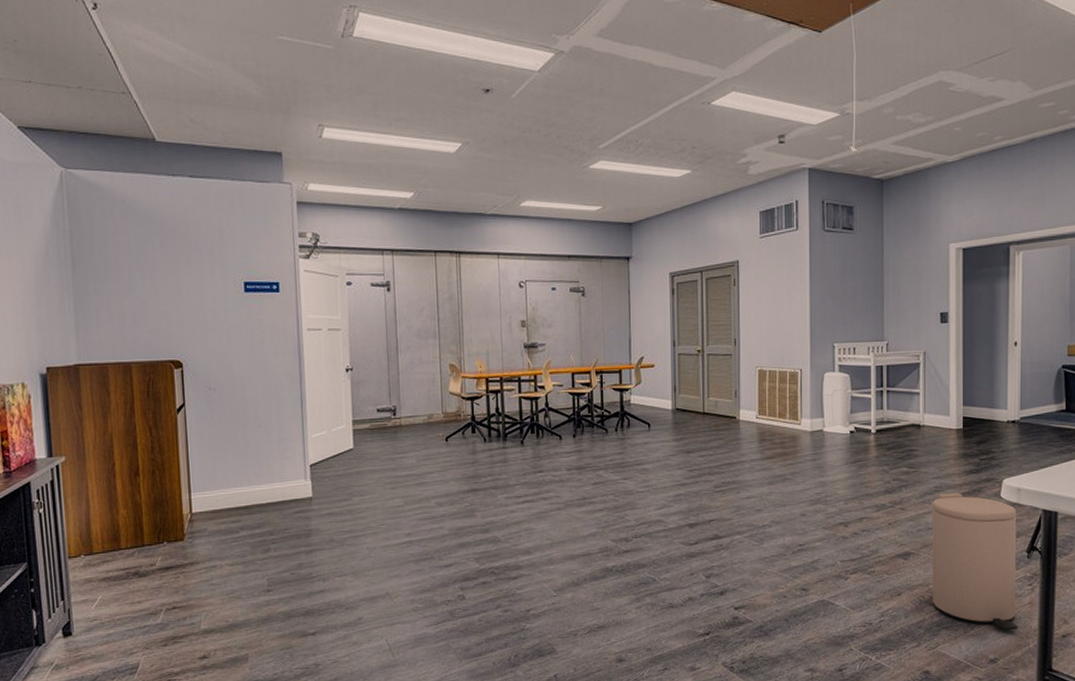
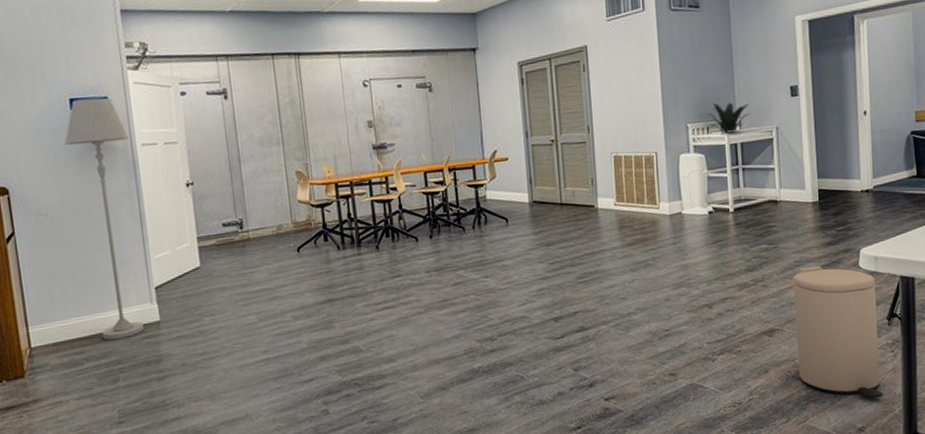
floor lamp: none [237,282,297,511] -> present [65,97,144,340]
plant: none [854,324,898,355] -> present [706,102,750,134]

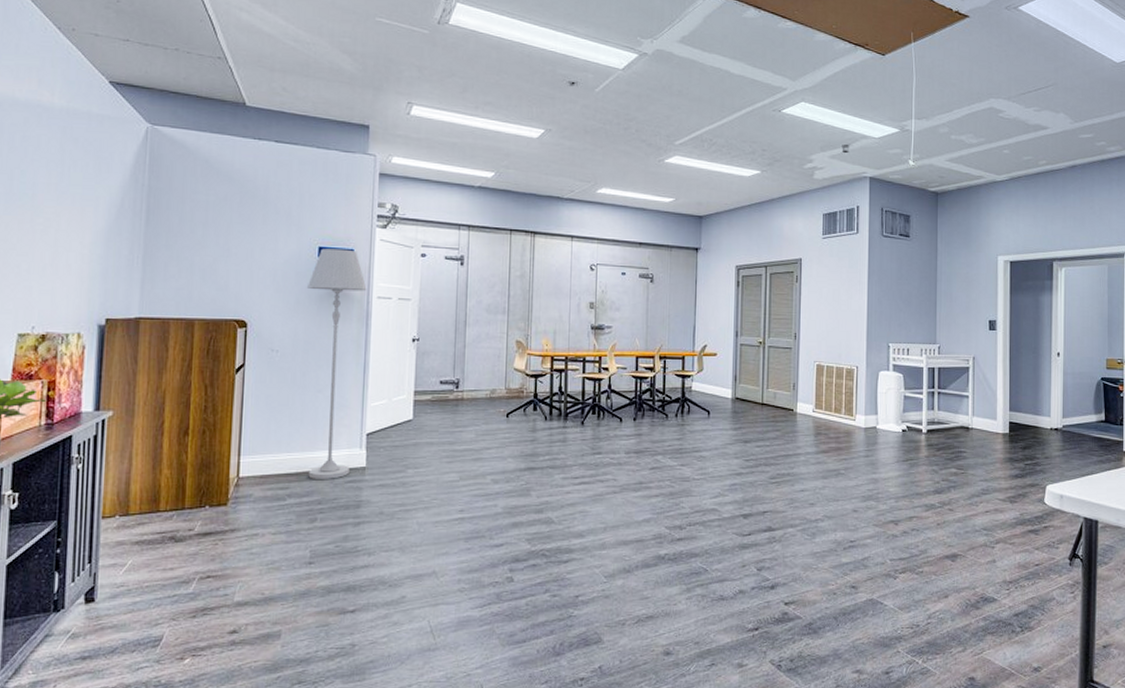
plant: present [706,102,750,134] -> none [908,327,949,357]
pedal bin: present [793,266,883,399] -> none [978,497,1061,639]

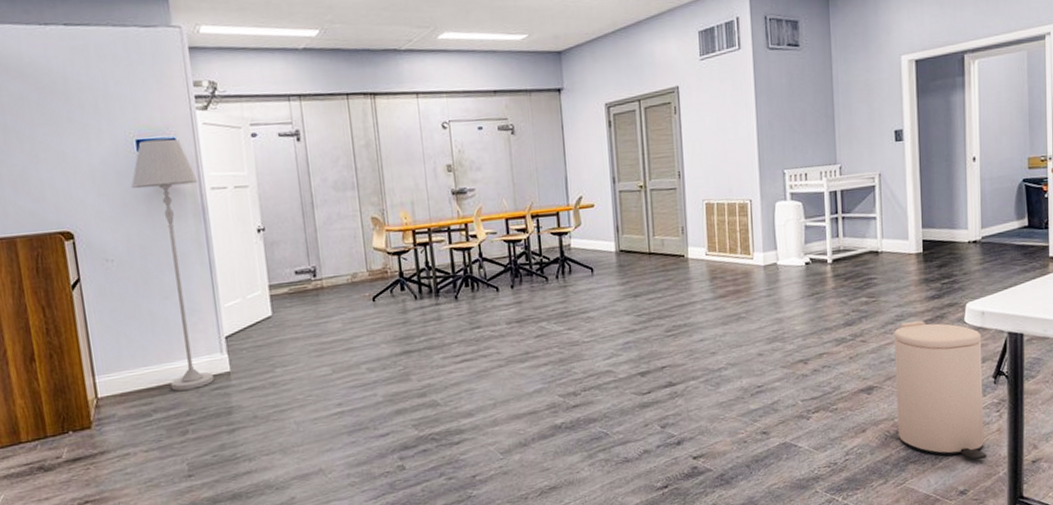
pedal bin: none [978,497,1061,639] -> present [894,321,987,461]

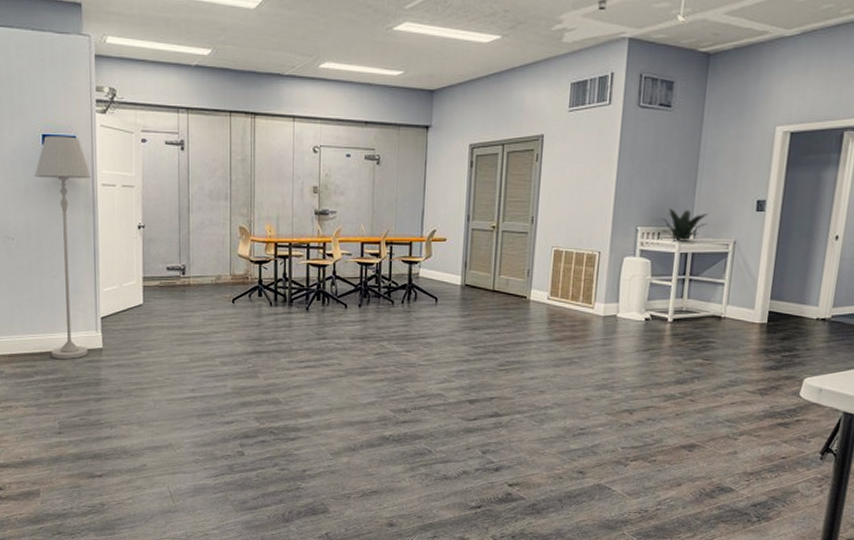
plant: none [805,146,852,180] -> present [660,209,708,242]
pedal bin: present [894,321,987,461] -> none [713,389,815,530]

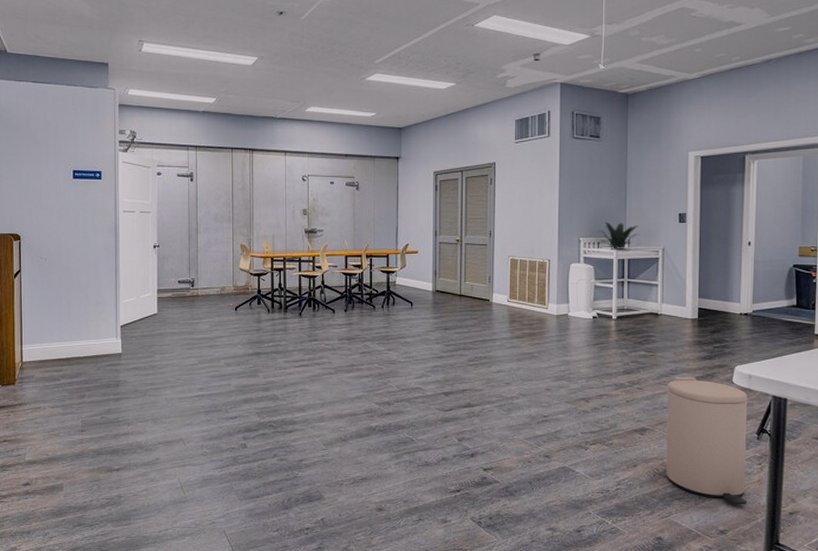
floor lamp: present [35,136,91,359] -> none [66,171,114,363]
pedal bin: none [713,389,815,530] -> present [666,377,748,505]

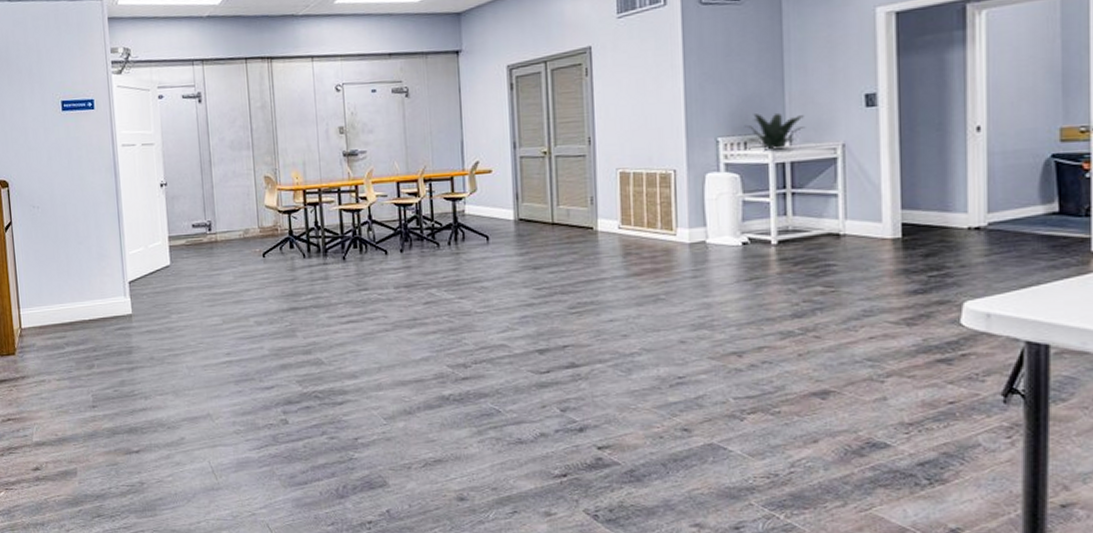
pedal bin: present [666,377,748,505] -> none [859,319,992,494]

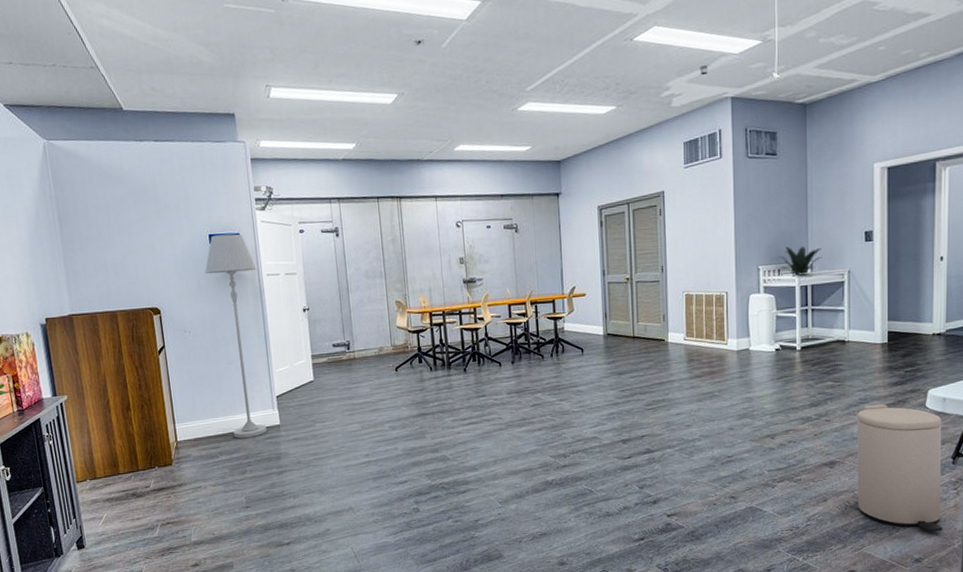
floor lamp: none [56,100,118,328] -> present [205,233,267,438]
pedal bin: none [859,319,992,494] -> present [857,404,943,533]

